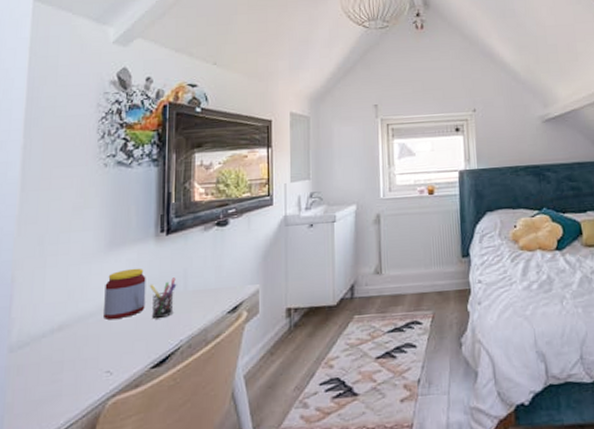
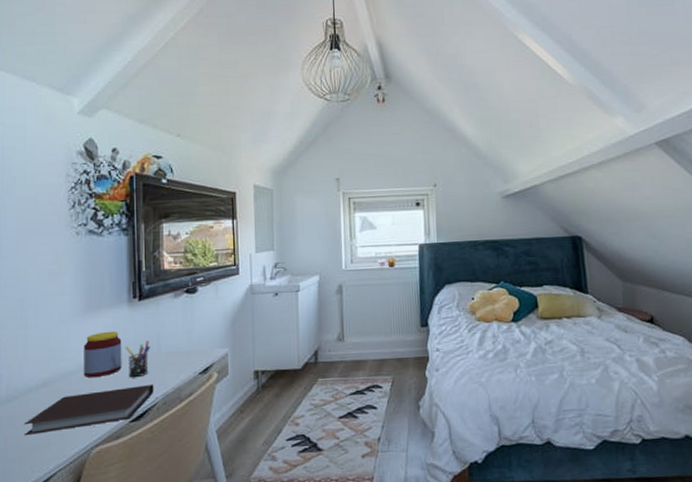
notebook: none [35,325,179,387] -> present [25,383,154,436]

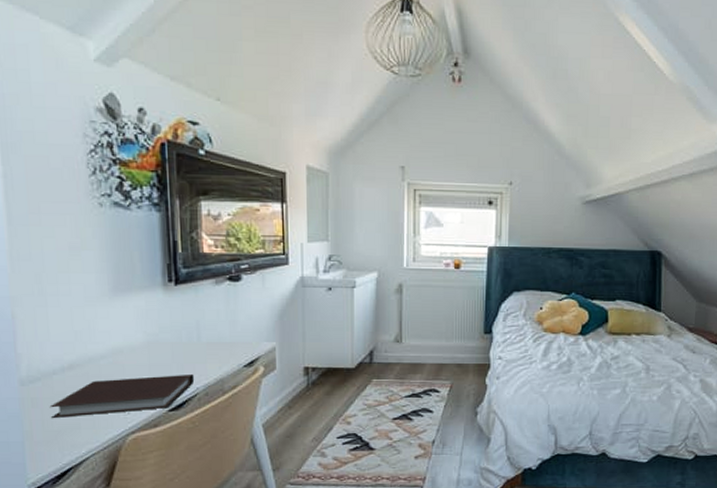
jar: present [84,331,122,378] -> none [113,315,158,364]
pen holder: present [124,340,151,377] -> none [160,328,190,365]

